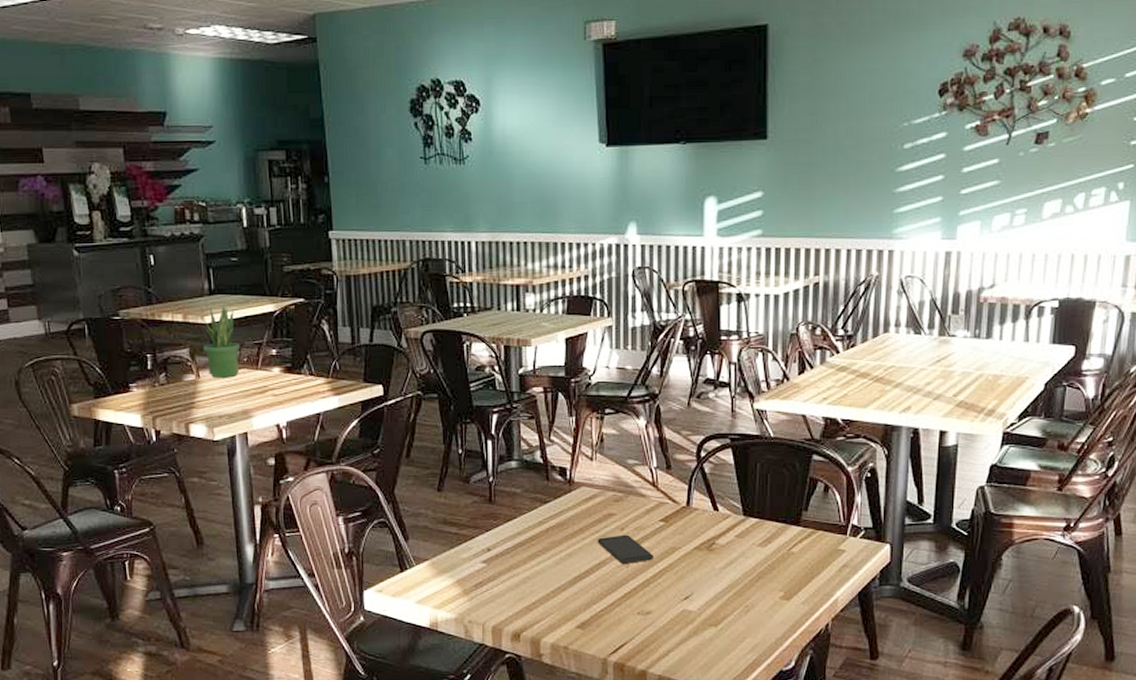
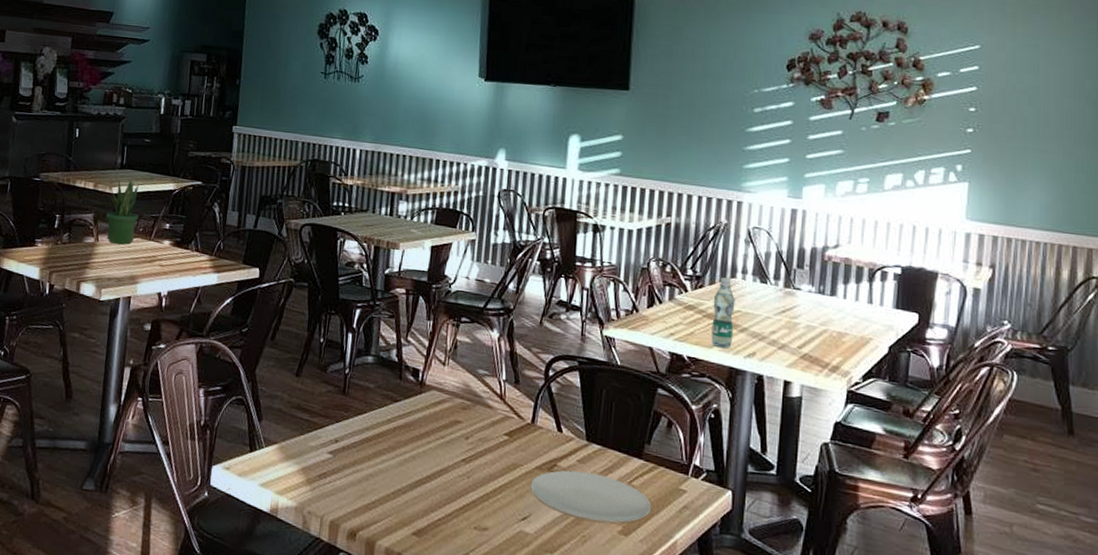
mobile phone: present [597,534,653,564] -> none [441,443,495,475]
plate: none [690,546,812,592] -> present [530,470,652,525]
bottle: none [865,333,889,407] -> present [711,277,735,349]

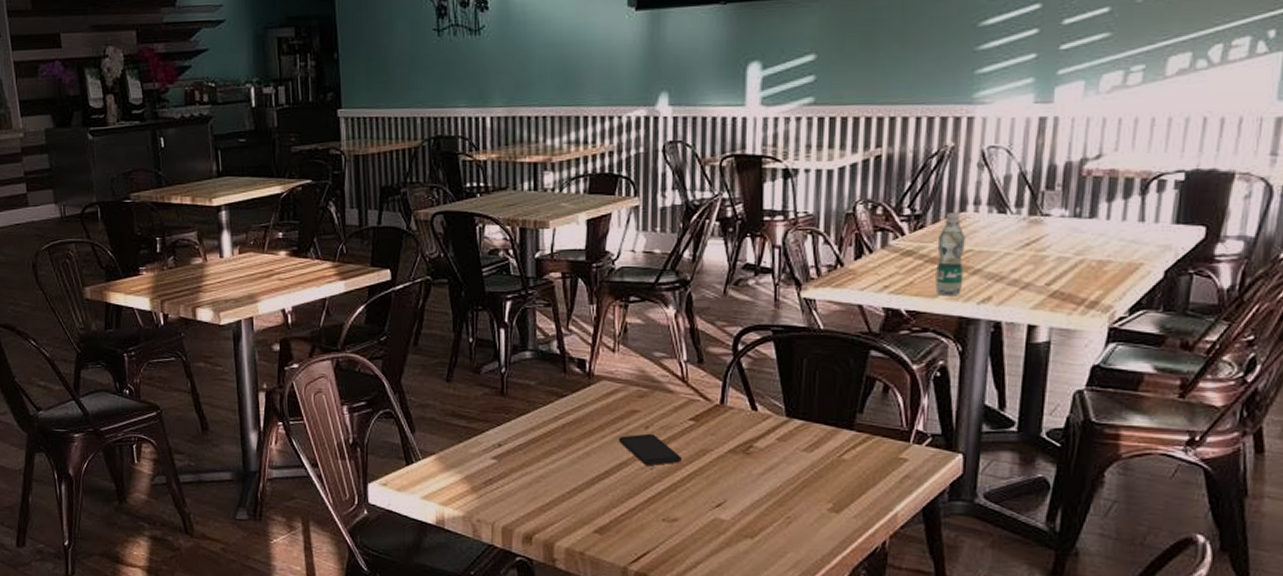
planter: present [106,179,139,245] -> none [211,187,247,263]
mobile phone: none [441,443,495,475] -> present [618,433,682,465]
plate: present [530,470,652,525] -> none [723,450,867,503]

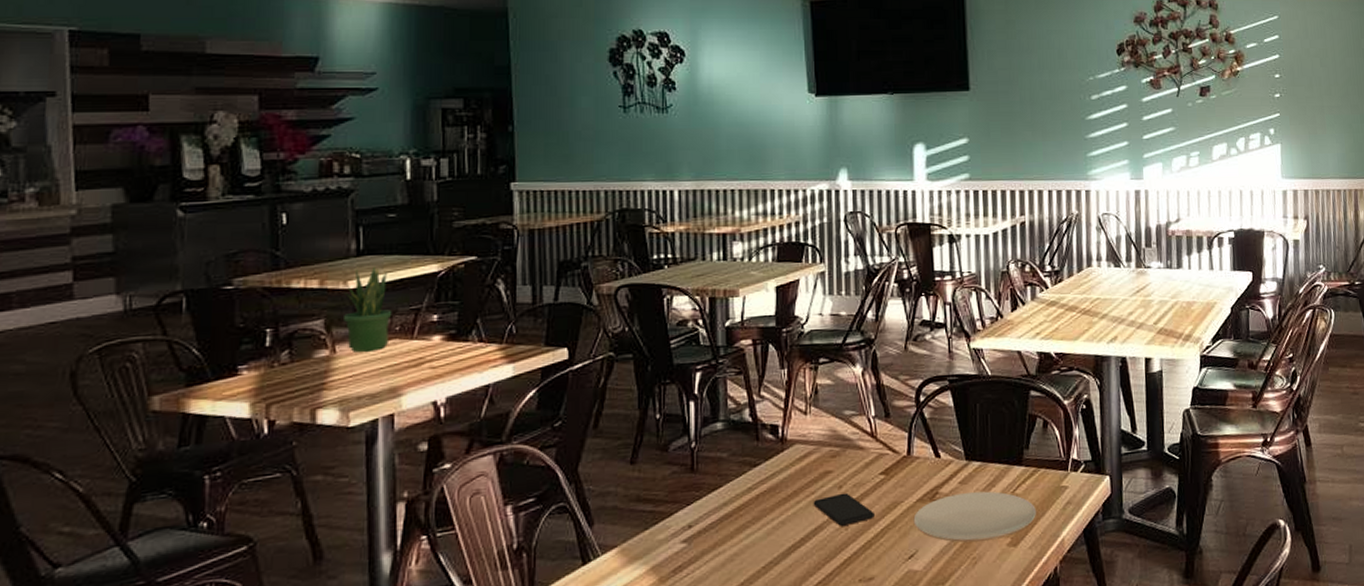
planter: none [211,187,247,263] -> present [344,267,392,353]
plate: none [723,450,867,503] -> present [913,491,1037,543]
bottle: present [935,213,965,297] -> none [1073,268,1095,339]

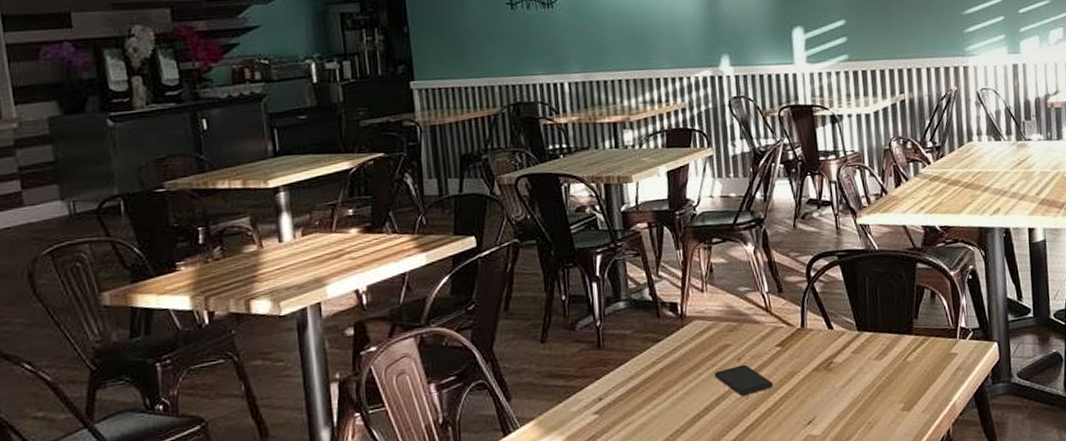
planter: present [344,267,392,353] -> none [266,167,311,248]
plate: present [913,491,1037,543] -> none [810,359,929,409]

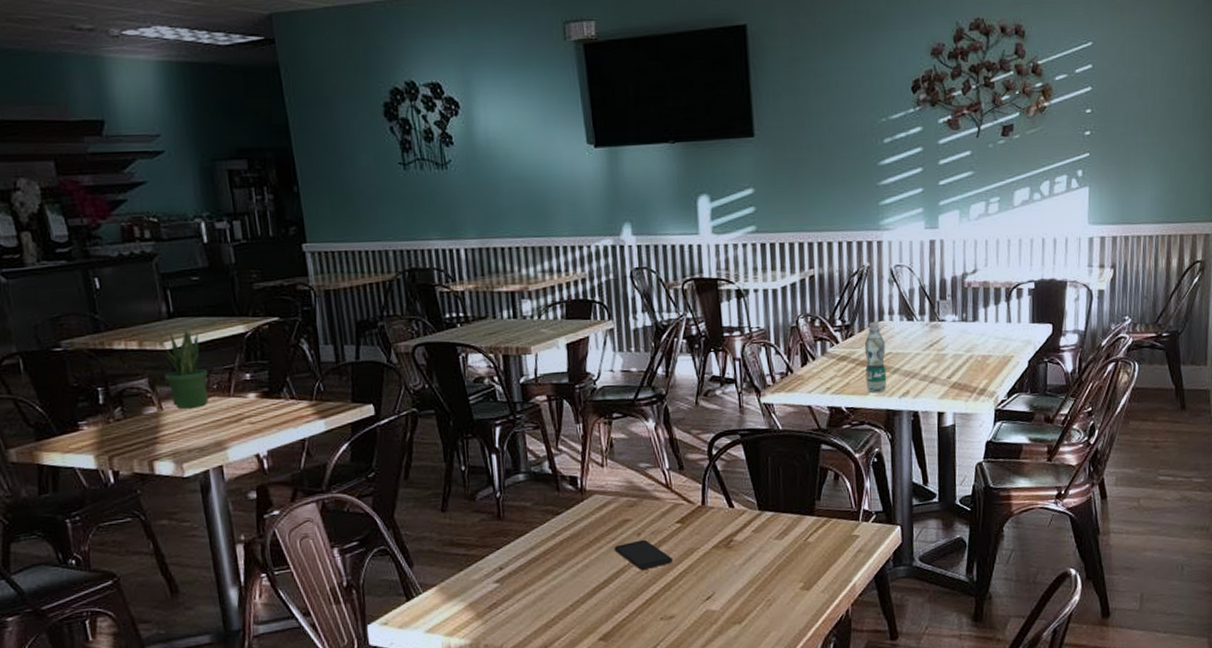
planter: none [266,167,311,248] -> present [163,329,209,410]
bottle: none [955,142,978,212] -> present [864,322,887,393]

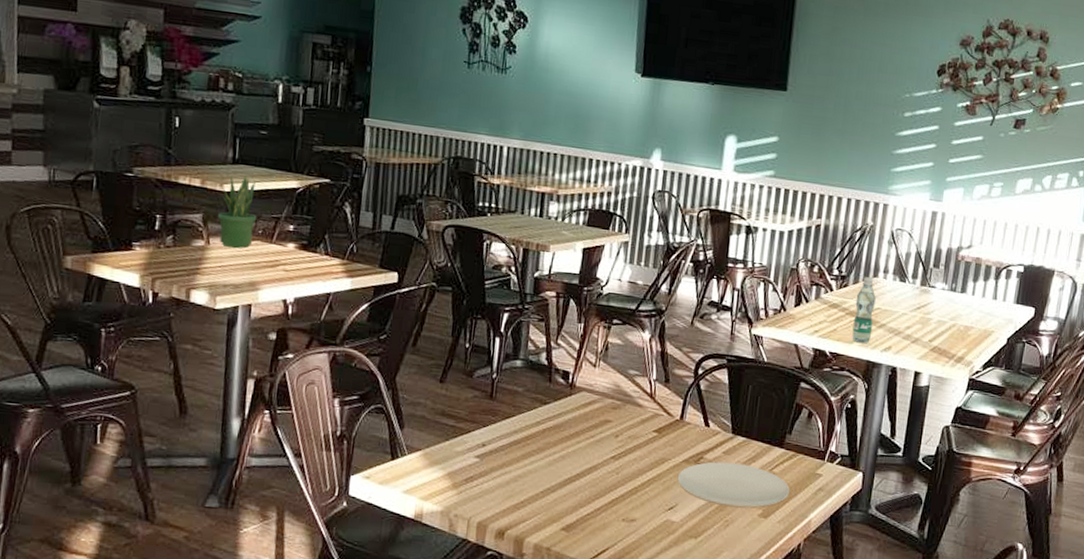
mobile phone: present [614,539,673,570] -> none [591,441,644,471]
plate: none [709,539,829,586] -> present [677,462,790,509]

